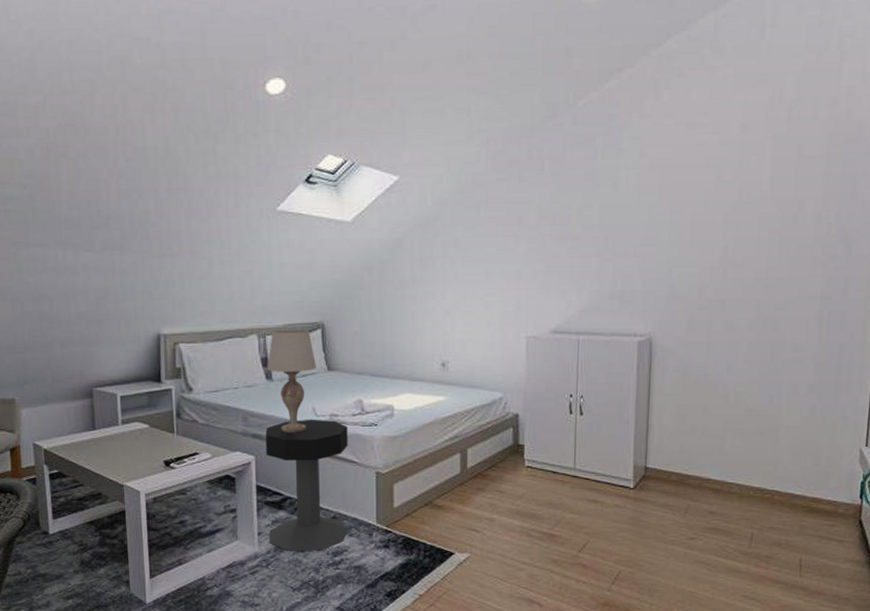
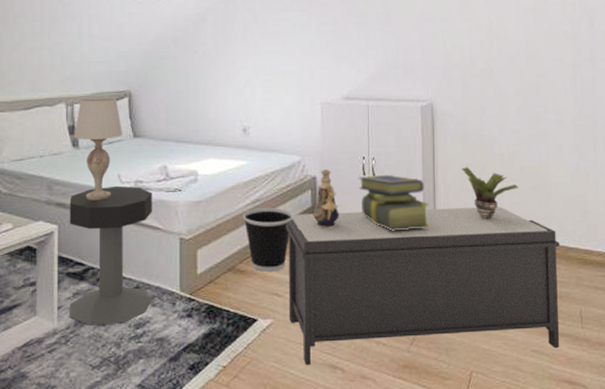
wastebasket: none [441,445,493,508] -> present [243,208,293,272]
bench: none [485,449,784,598] -> present [285,206,560,365]
decorative vase: none [514,406,542,467] -> present [313,169,339,228]
stack of books: none [564,413,641,472] -> present [358,174,430,231]
potted plant: none [678,406,743,465] -> present [461,166,519,221]

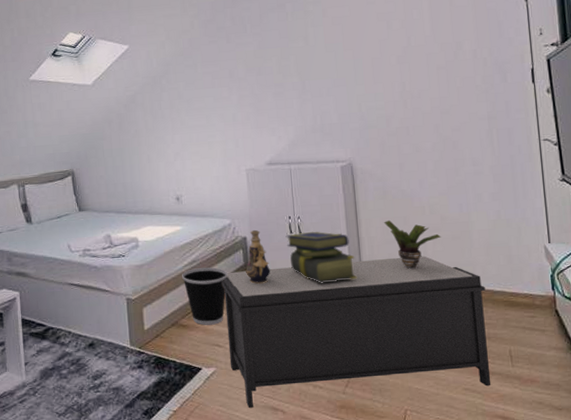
side table: present [68,185,152,325] -> none [27,254,106,378]
table lamp: present [73,98,123,201] -> none [26,177,70,269]

